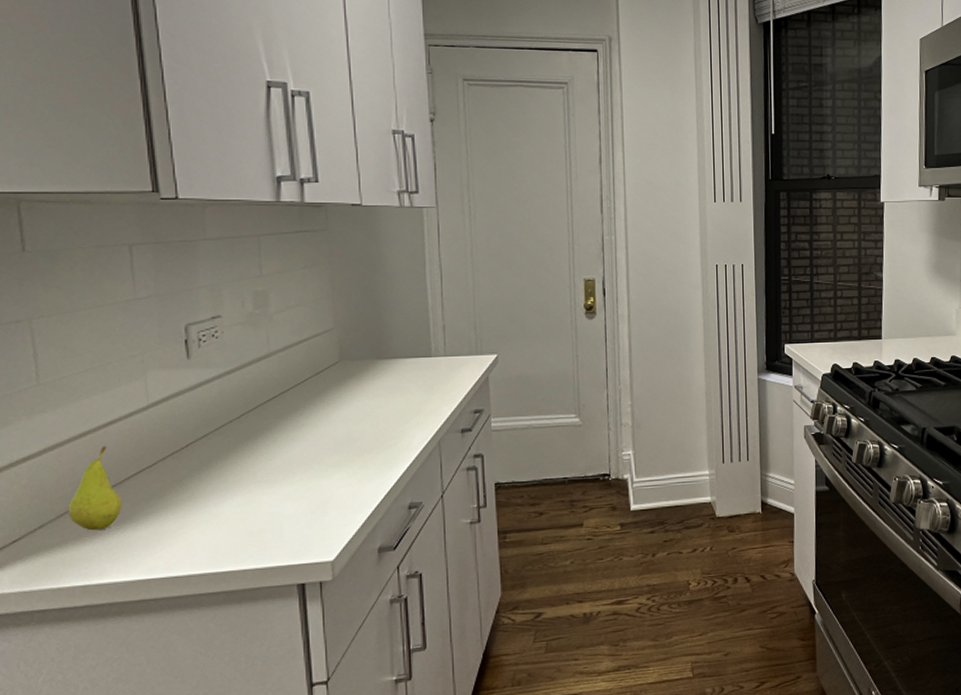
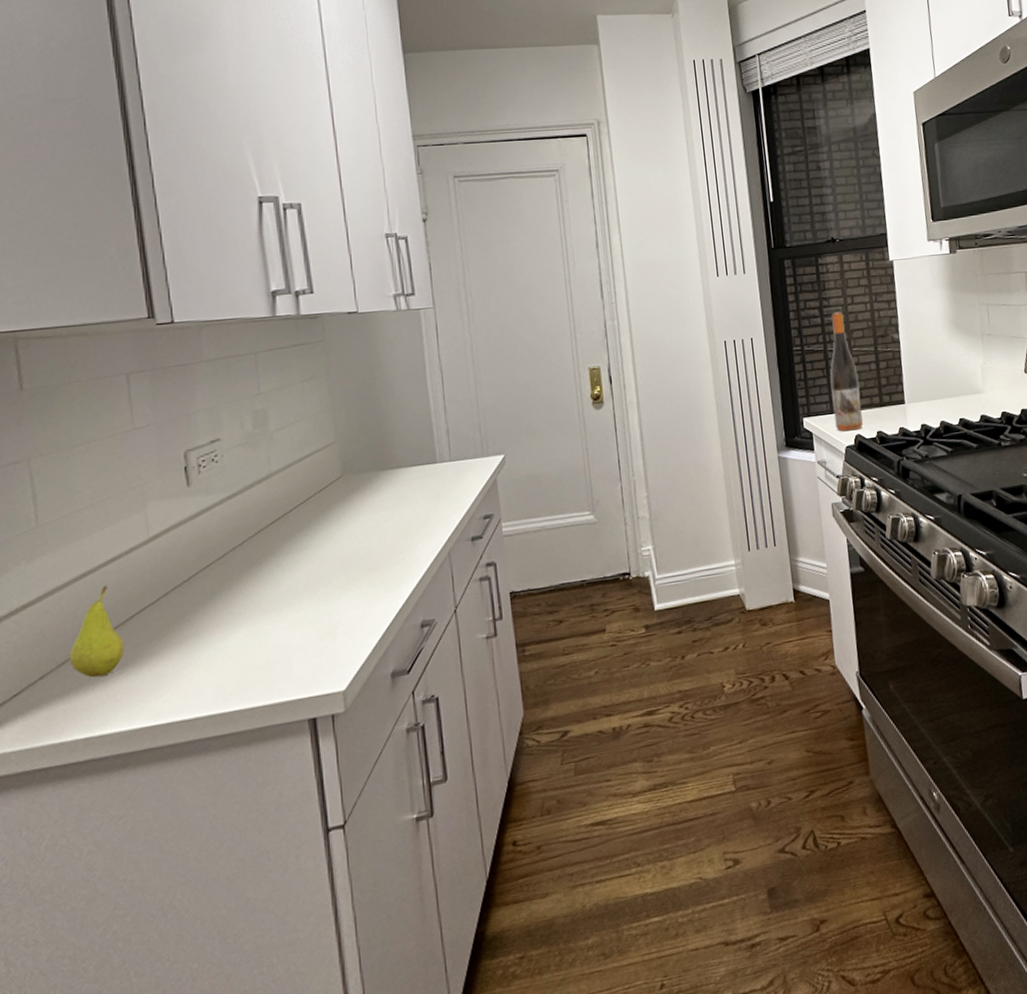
wine bottle: none [813,247,841,360] -> present [830,312,863,432]

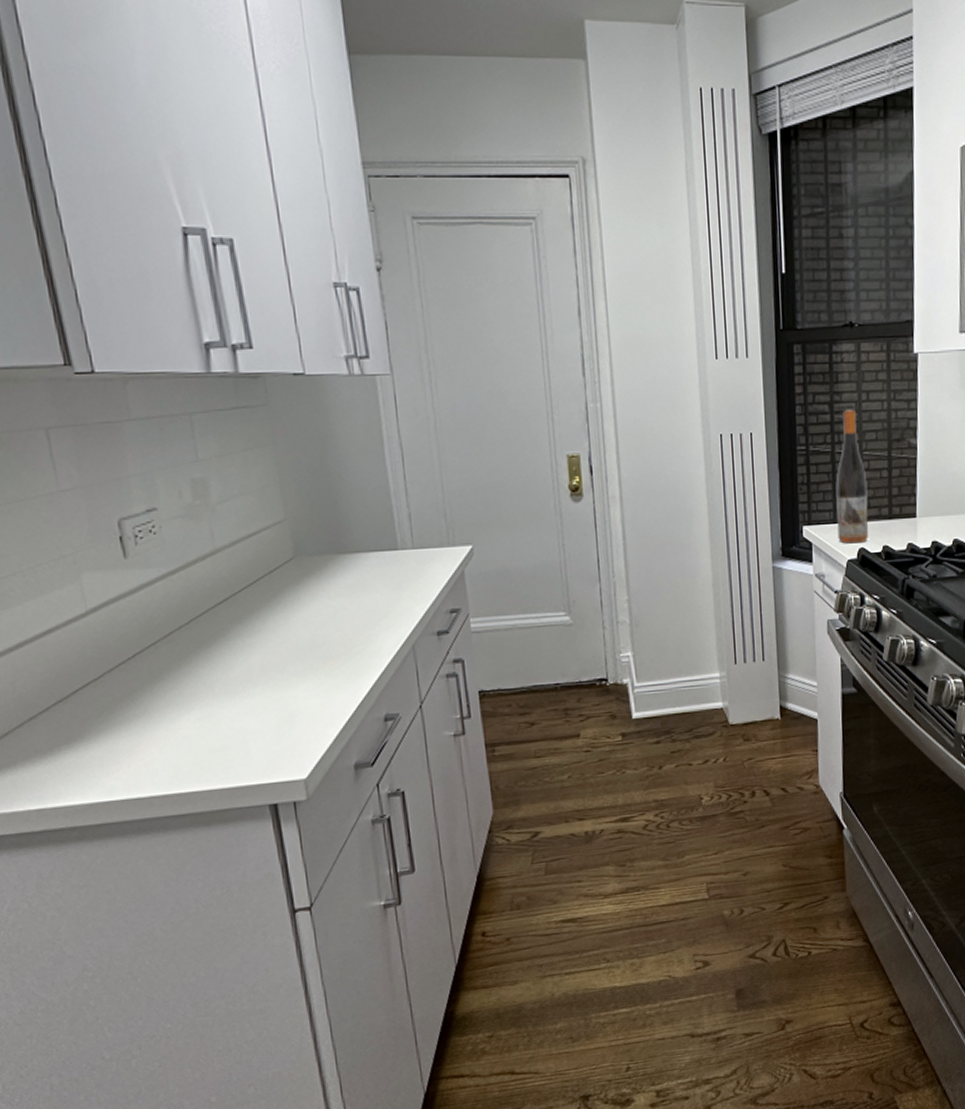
fruit: present [69,585,125,678] -> none [11,657,71,751]

